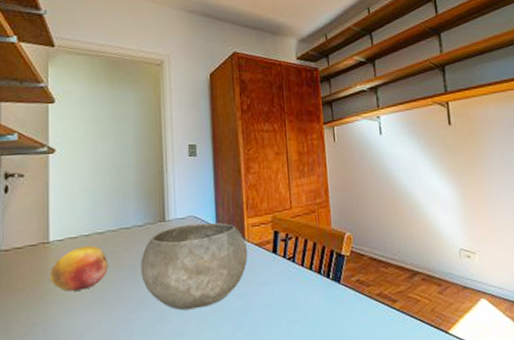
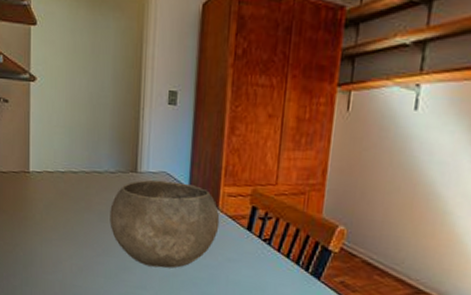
fruit: present [49,245,109,291] -> none [29,182,81,224]

